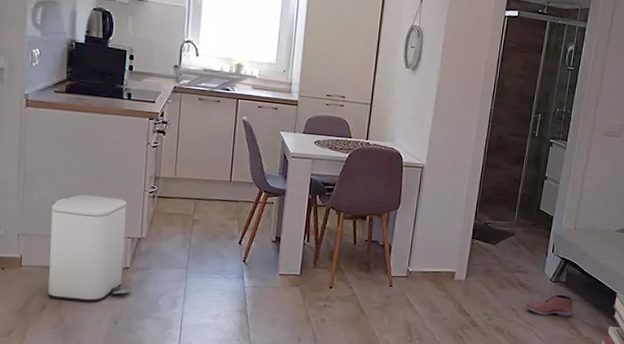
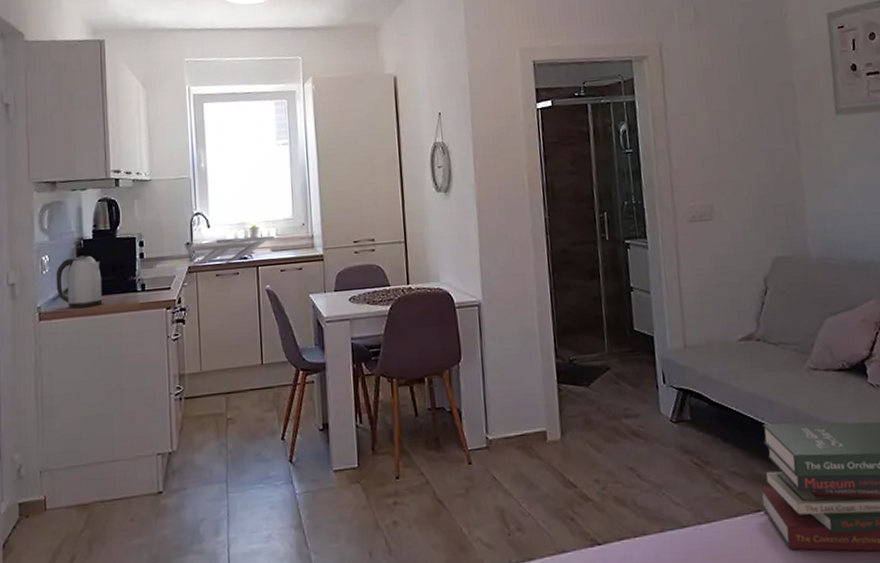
kettle: none [45,56,91,105] -> present [56,255,103,309]
pedal bin: present [47,194,132,303] -> none [73,408,169,546]
shoe: present [526,294,576,317] -> none [647,438,712,471]

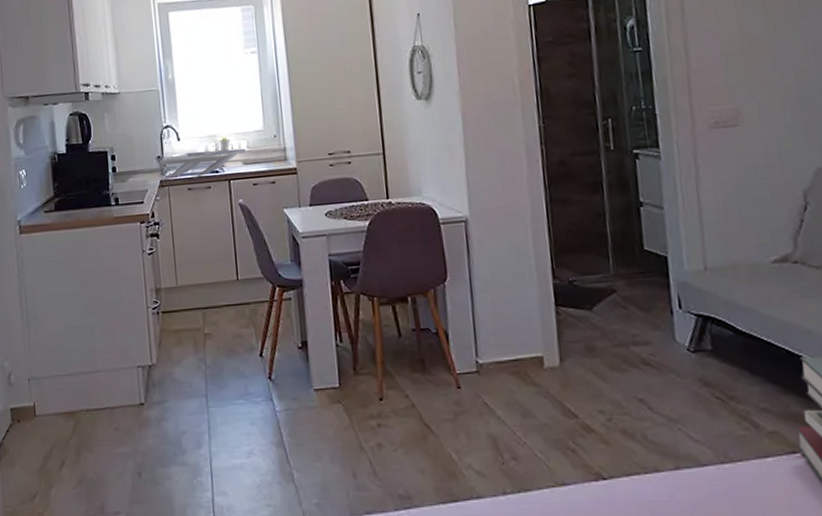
kettle: present [56,255,103,309] -> none [33,169,79,223]

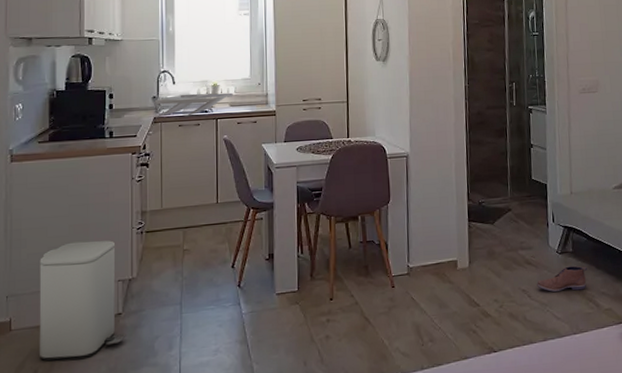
pedal bin: none [57,321,151,453] -> present [39,240,126,362]
shoe: none [660,369,738,405] -> present [537,265,587,293]

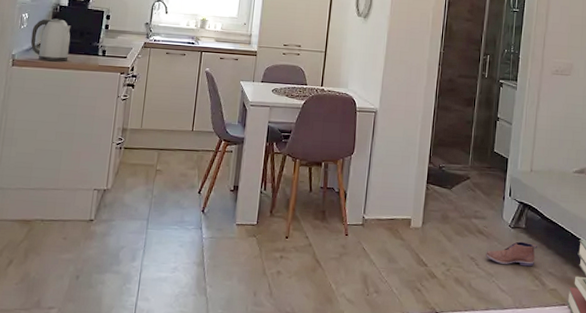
kettle: none [28,105,73,152] -> present [30,18,71,62]
pedal bin: present [39,240,126,362] -> none [15,147,96,257]
dish rack: present [153,92,233,118] -> none [144,24,220,46]

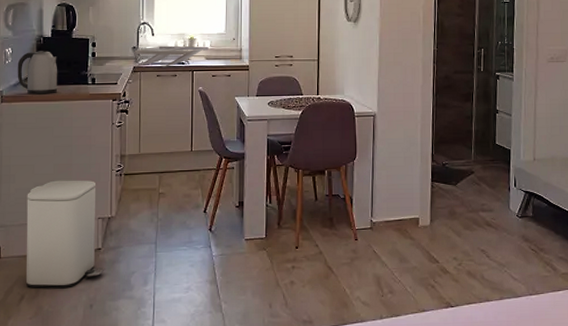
pedal bin: none [15,147,96,257] -> present [25,180,105,289]
dish rack: none [144,24,220,46] -> present [133,45,209,68]
shoe: present [486,241,537,267] -> none [496,230,546,254]

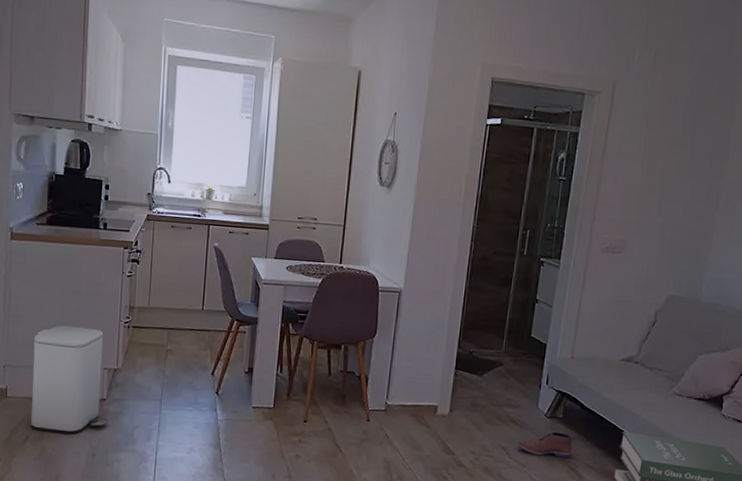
kettle: present [17,51,58,95] -> none [28,188,69,236]
dish rack: present [133,45,209,68] -> none [146,194,228,218]
shoe: none [496,230,546,254] -> present [518,431,575,458]

